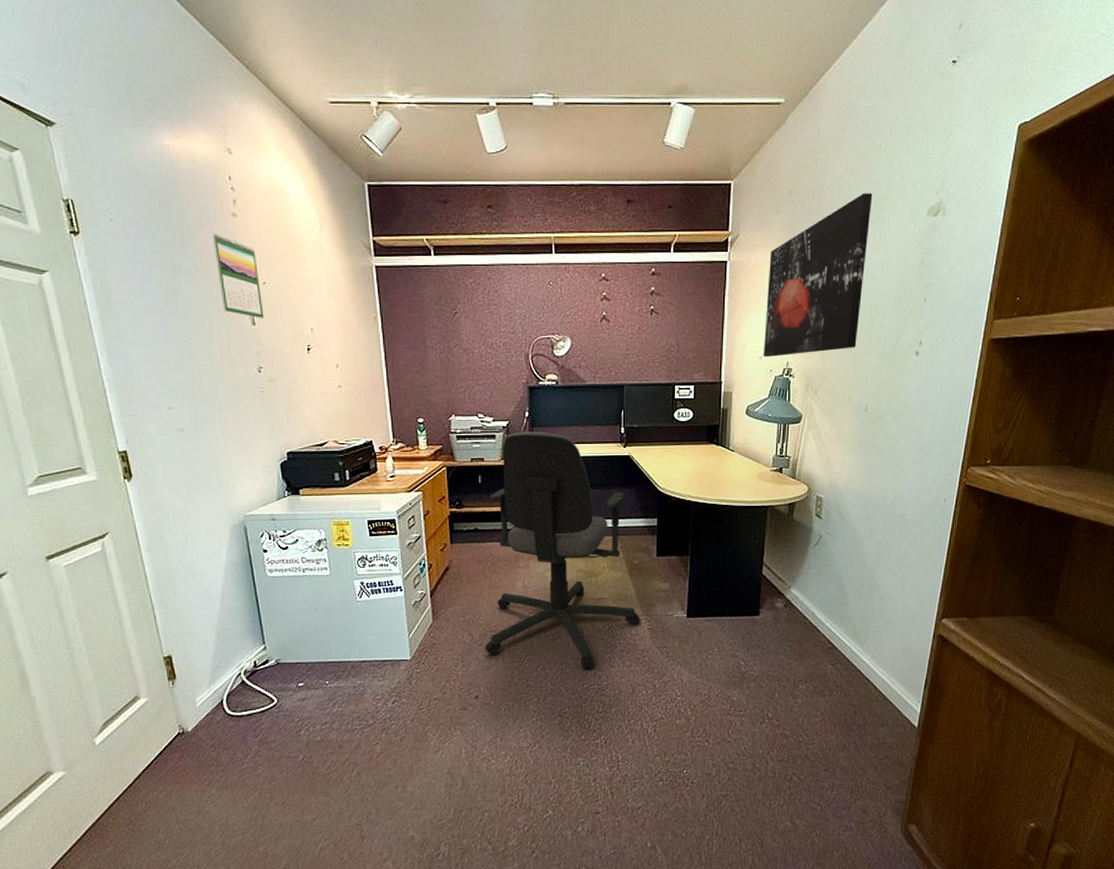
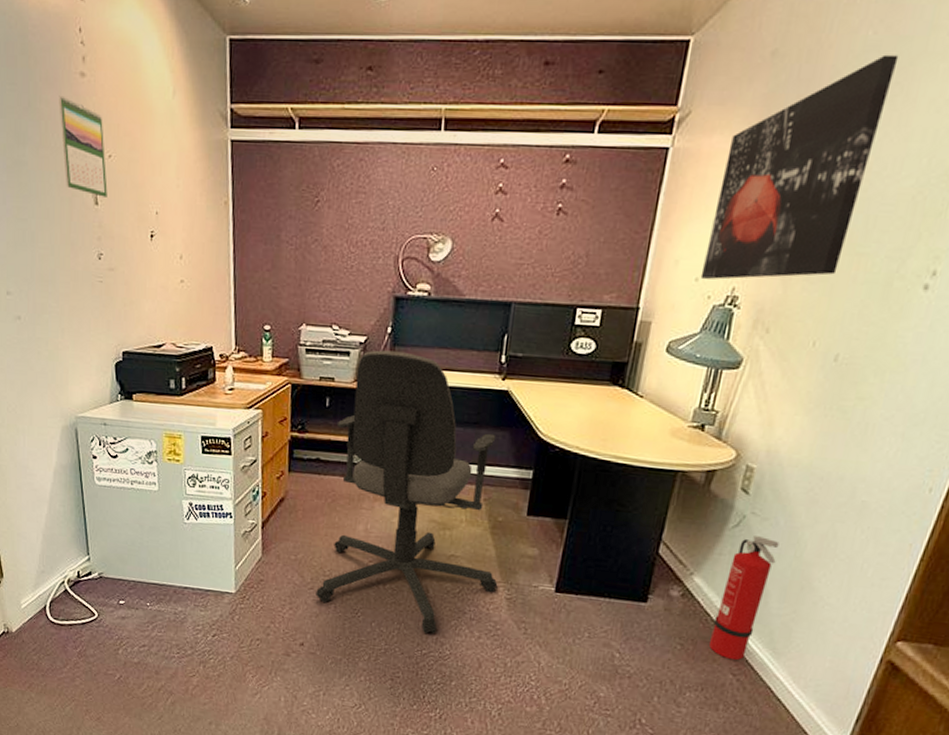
fire extinguisher: none [810,551,849,653] -> present [708,536,780,661]

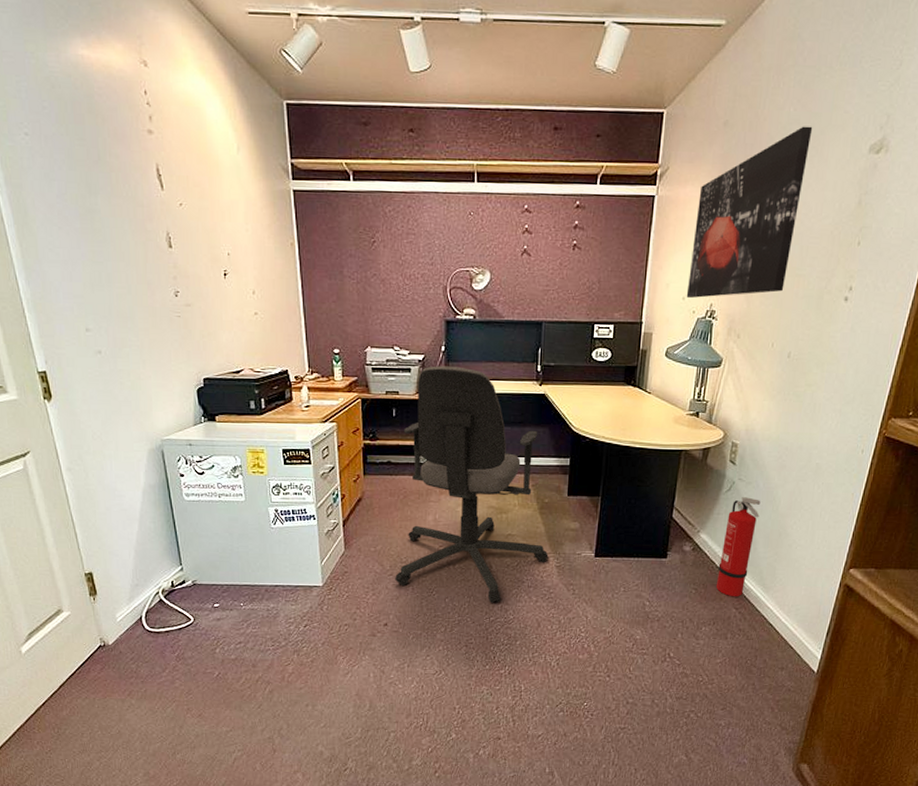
calendar: present [59,95,108,197] -> none [128,150,180,241]

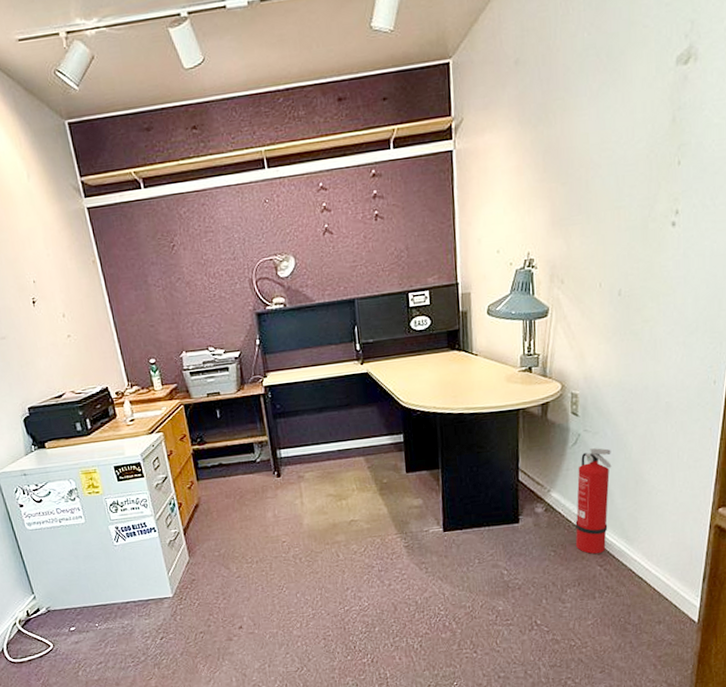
office chair: present [395,366,549,603] -> none [230,358,396,592]
wall art: present [686,126,813,298] -> none [499,48,611,250]

